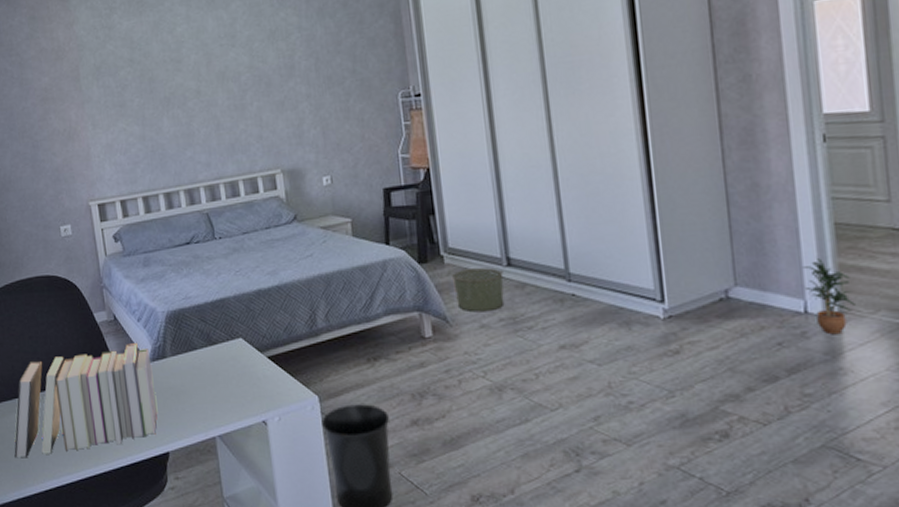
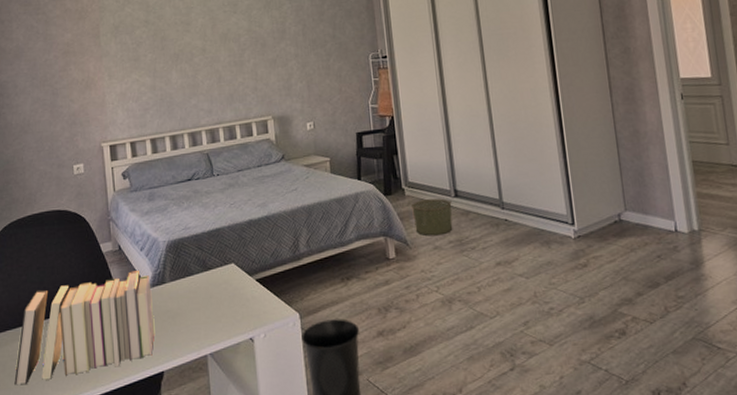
potted plant: present [801,258,855,335] -> none [671,188,710,248]

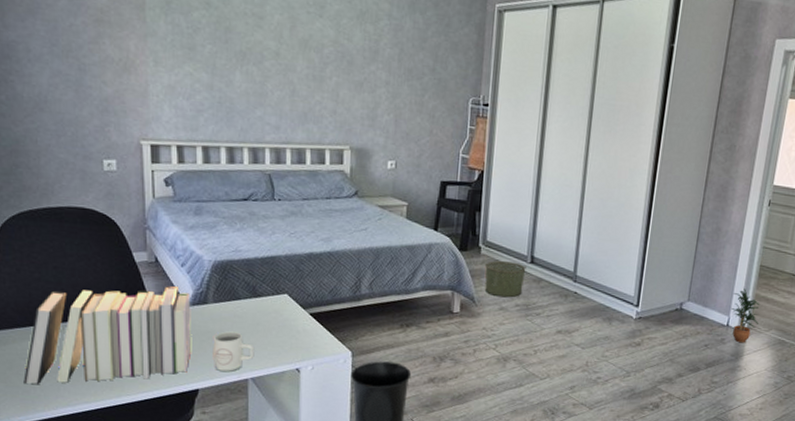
mug: none [173,307,211,350] -> present [212,331,255,371]
potted plant: none [671,188,710,248] -> present [731,289,760,343]

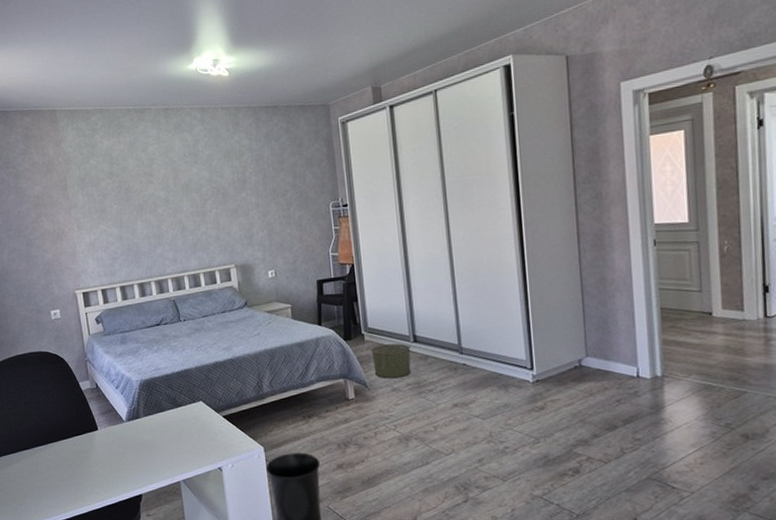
books: present [23,285,191,385] -> none [12,405,132,503]
mug: present [212,331,255,371] -> none [148,440,183,476]
potted plant: present [731,289,760,343] -> none [636,335,674,394]

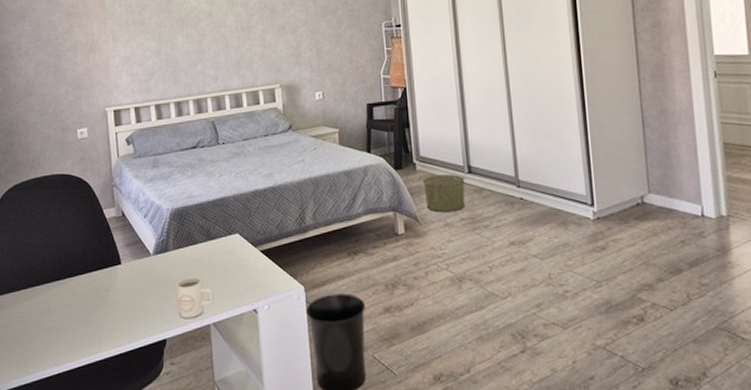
mug: none [148,440,183,476] -> present [176,277,214,318]

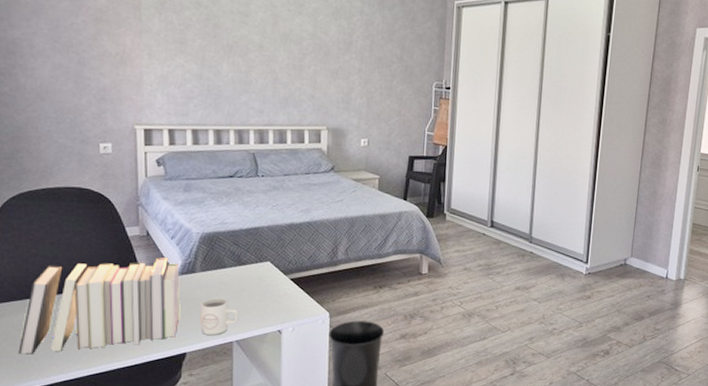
books: none [18,236,157,347] -> present [18,257,180,355]
basket: present [421,174,465,213] -> none [449,226,487,259]

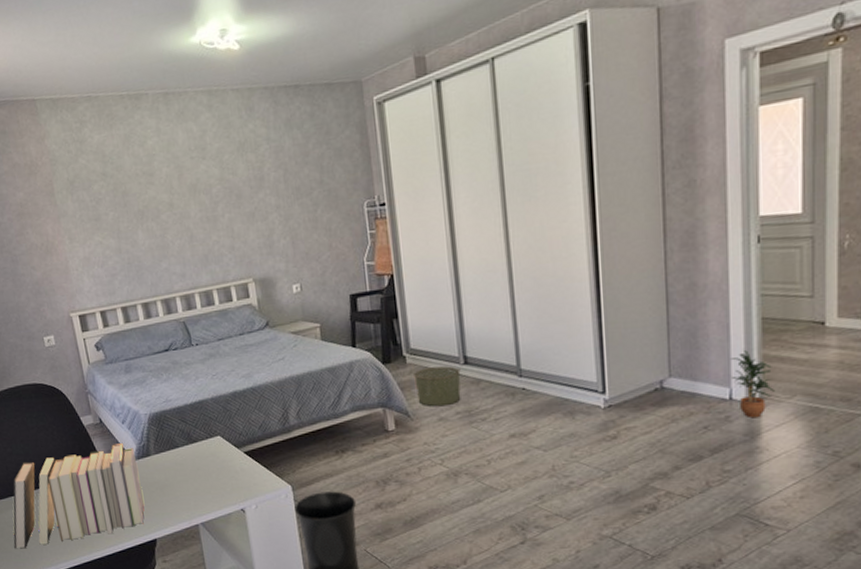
mug: present [200,298,239,335] -> none [161,479,200,519]
basket: none [449,226,487,259] -> present [412,366,461,407]
potted plant: none [669,244,694,293] -> present [730,350,775,418]

